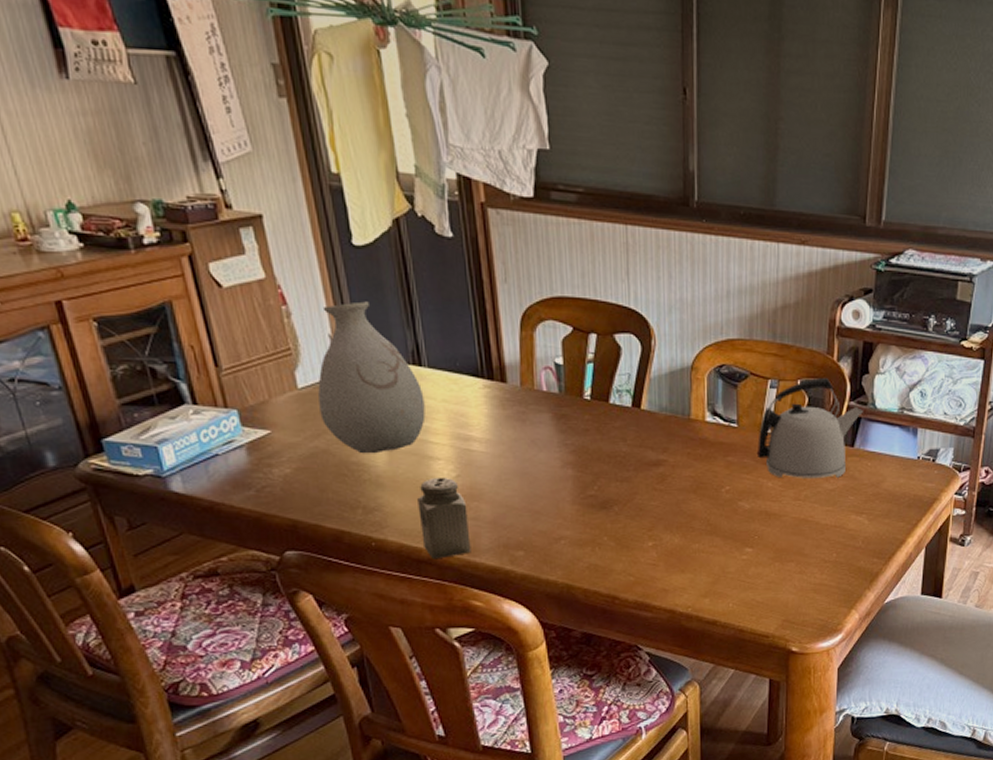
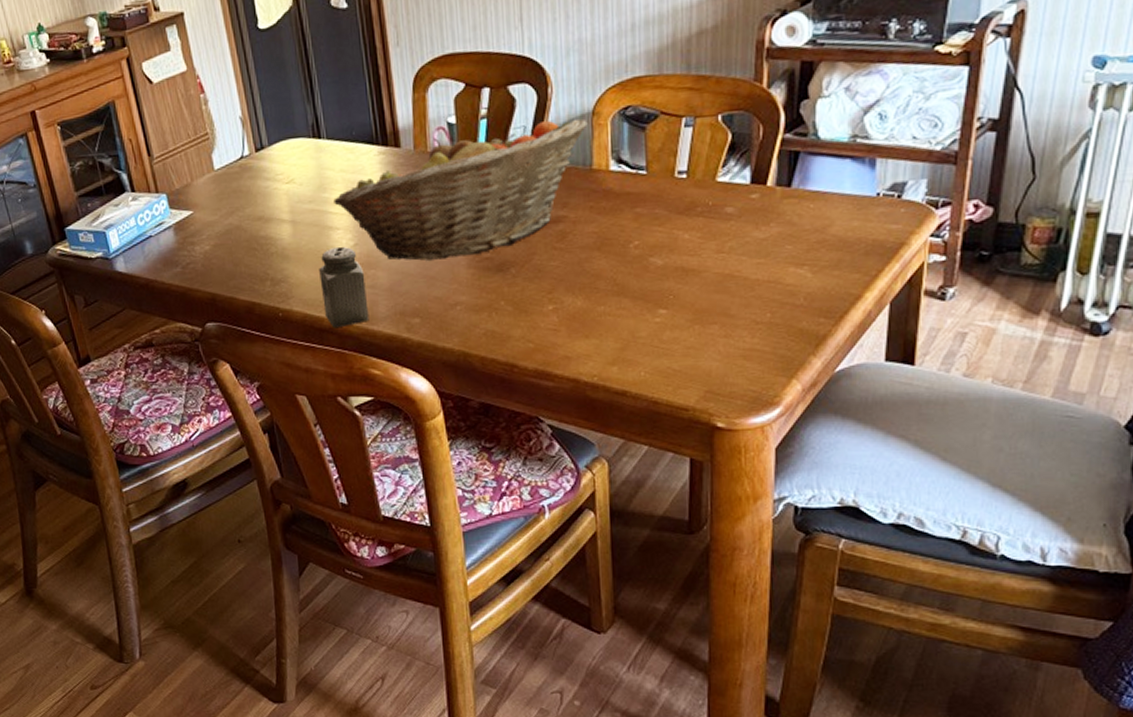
vase: present [318,301,426,454] -> none [231,81,325,228]
fruit basket: none [434,371,687,495] -> present [333,118,588,261]
kettle: present [756,378,863,478] -> none [669,109,802,228]

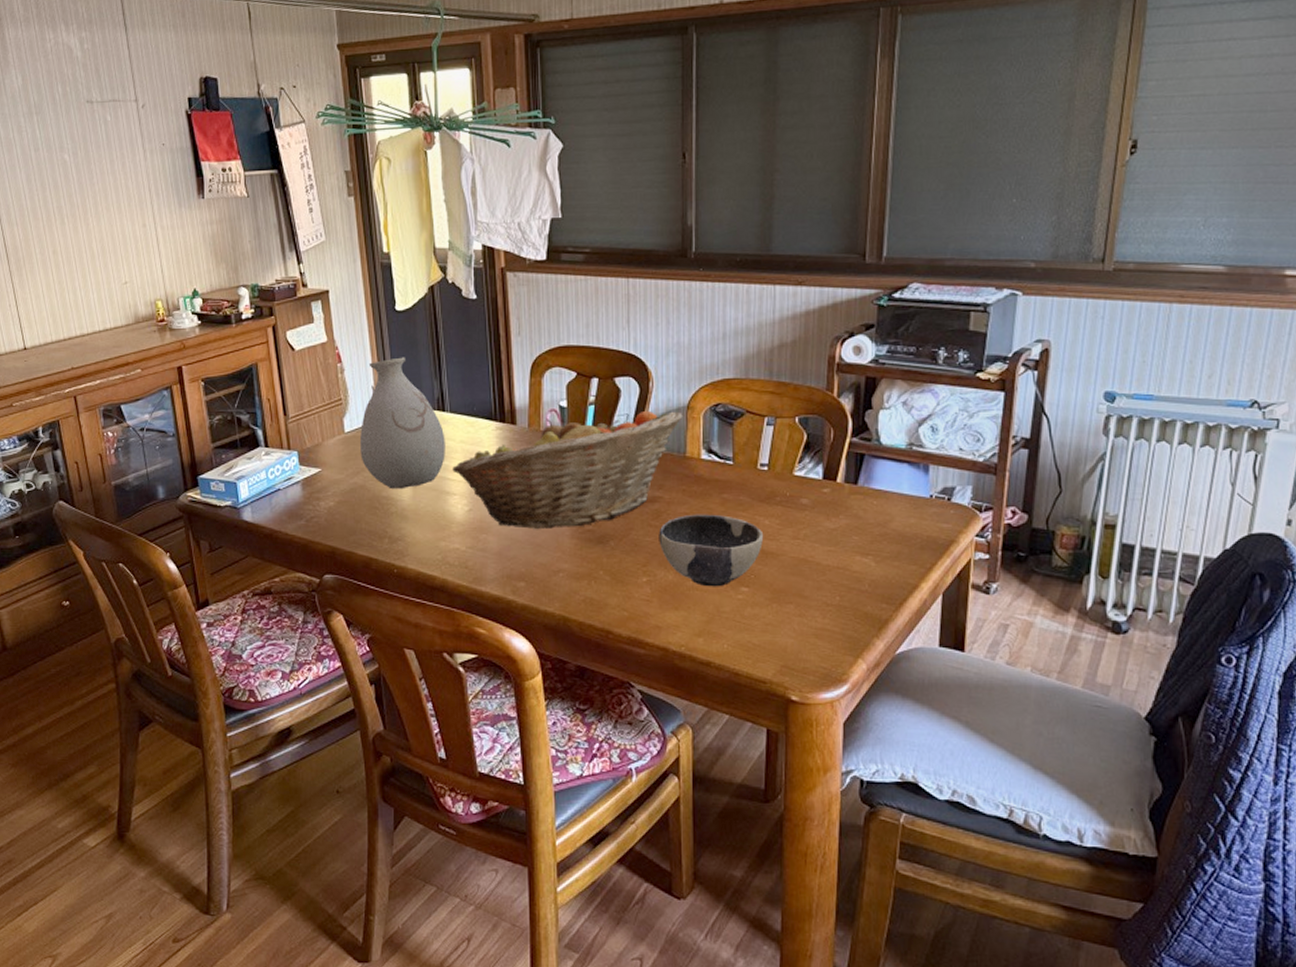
vase: none [231,81,325,228] -> present [360,357,445,490]
salt shaker: present [319,247,369,328] -> none [435,512,478,587]
bowl: none [564,231,684,312] -> present [659,514,764,587]

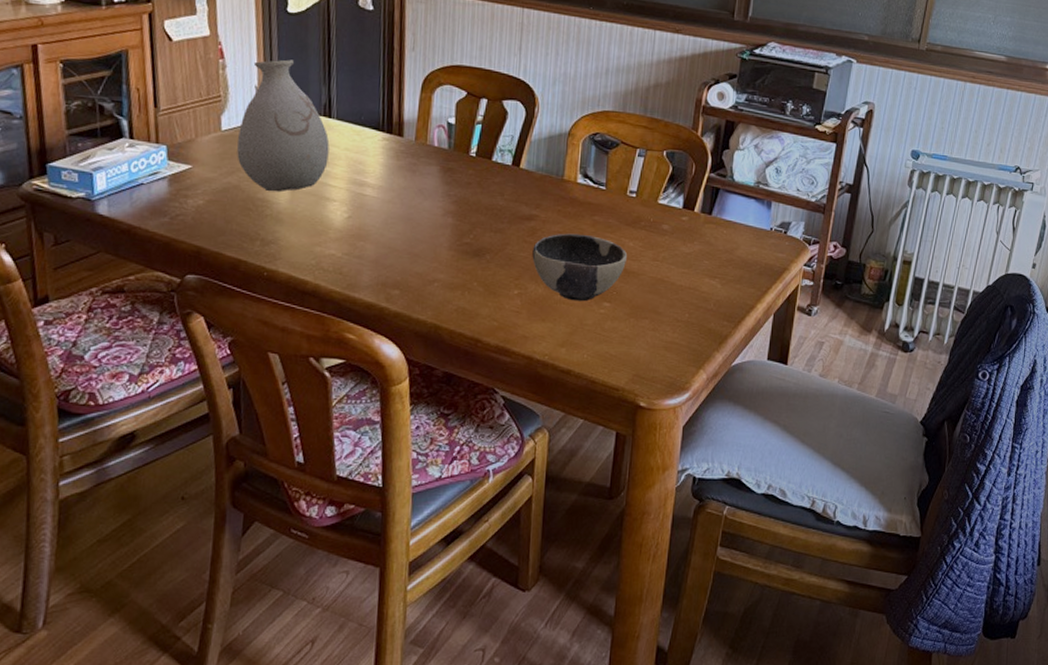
fruit basket: present [452,411,683,529] -> none [334,134,564,240]

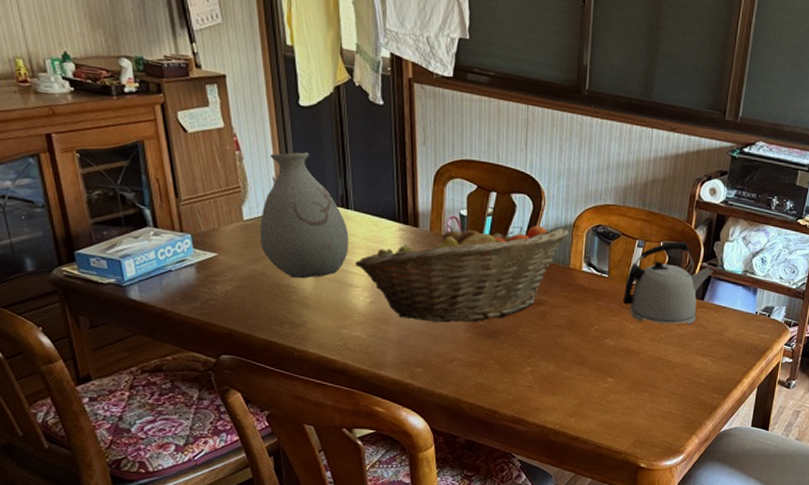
fruit basket: none [334,134,564,240] -> present [355,225,569,323]
bowl: present [532,233,628,302] -> none [542,316,629,378]
kettle: none [621,150,722,242] -> present [622,241,713,325]

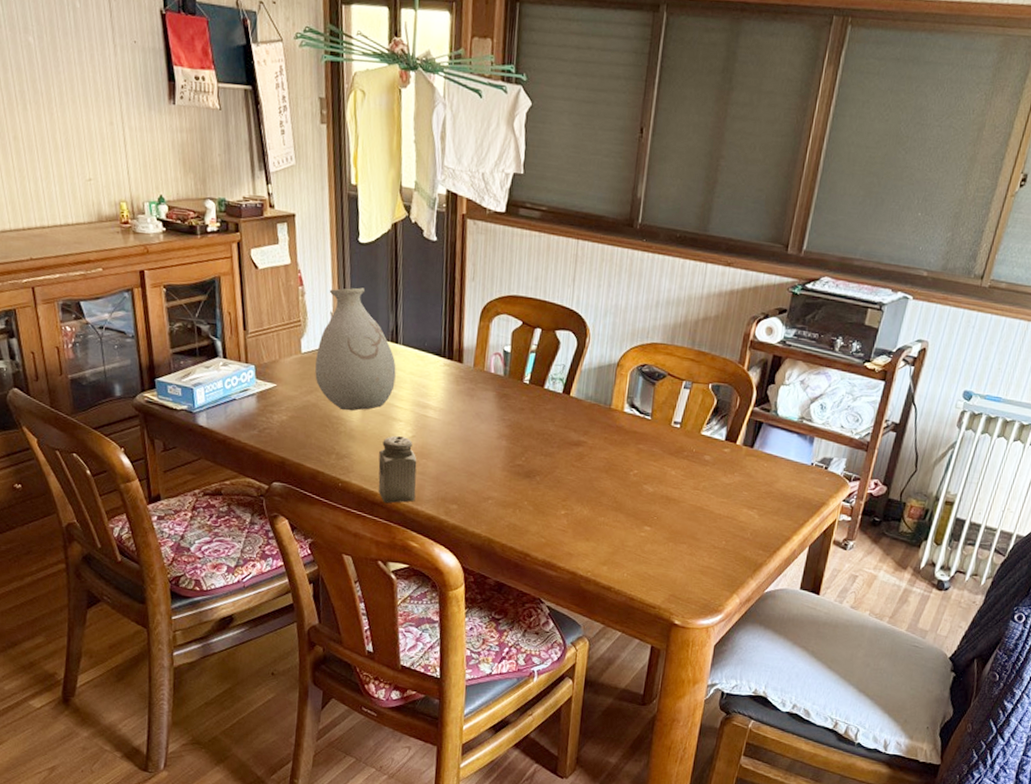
salt shaker: none [336,302,378,370] -> present [378,436,417,504]
fruit basket: present [355,225,569,323] -> none [400,361,613,461]
kettle: present [622,241,713,325] -> none [665,384,765,474]

